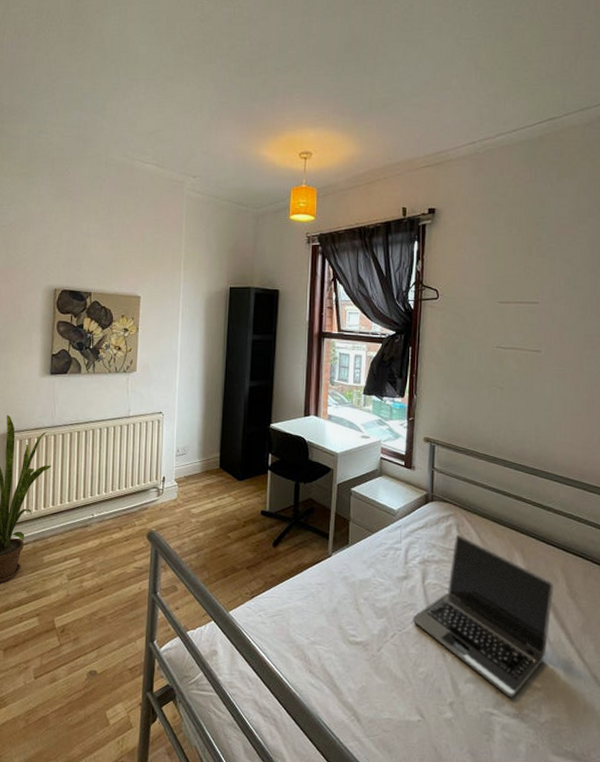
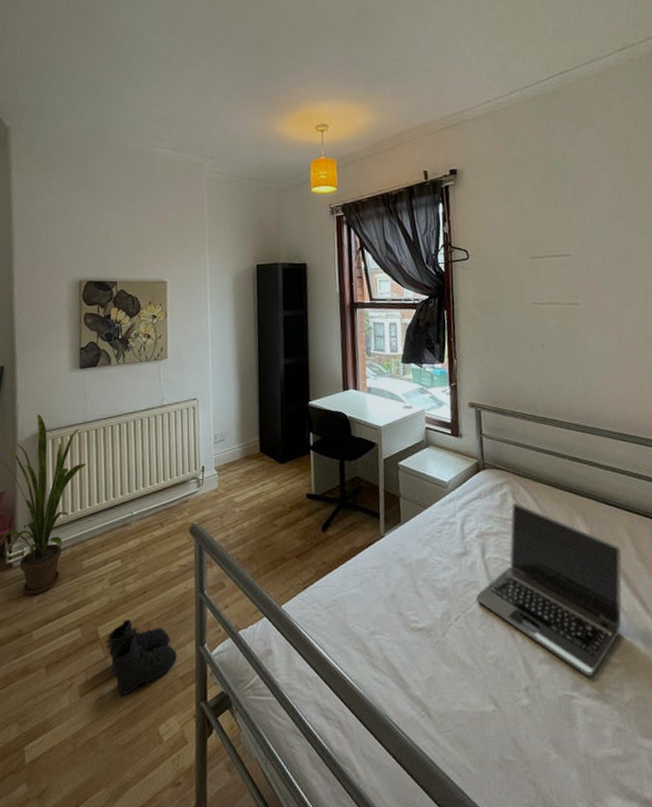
boots: none [61,613,127,681] -> present [106,619,177,696]

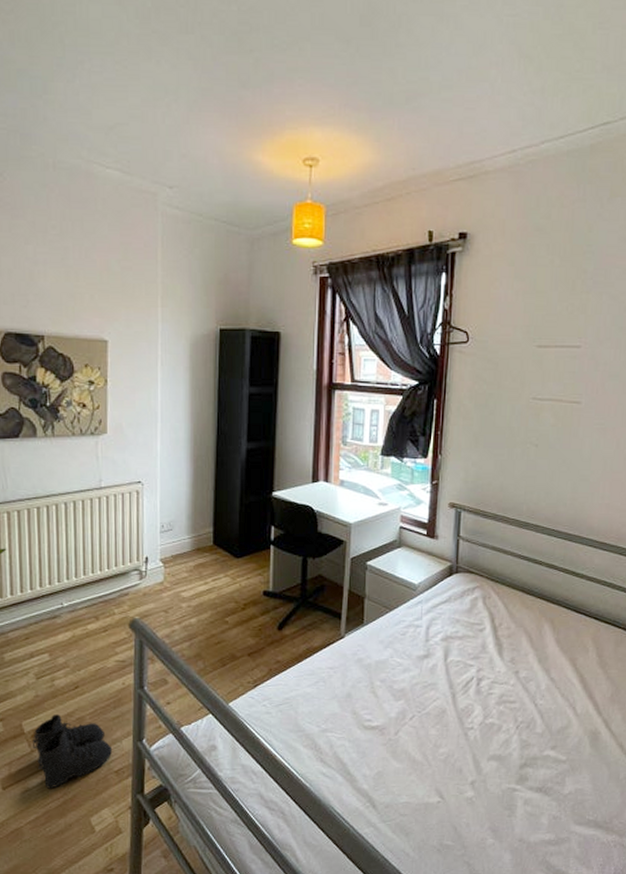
laptop: present [476,502,622,677] -> none [434,607,584,772]

